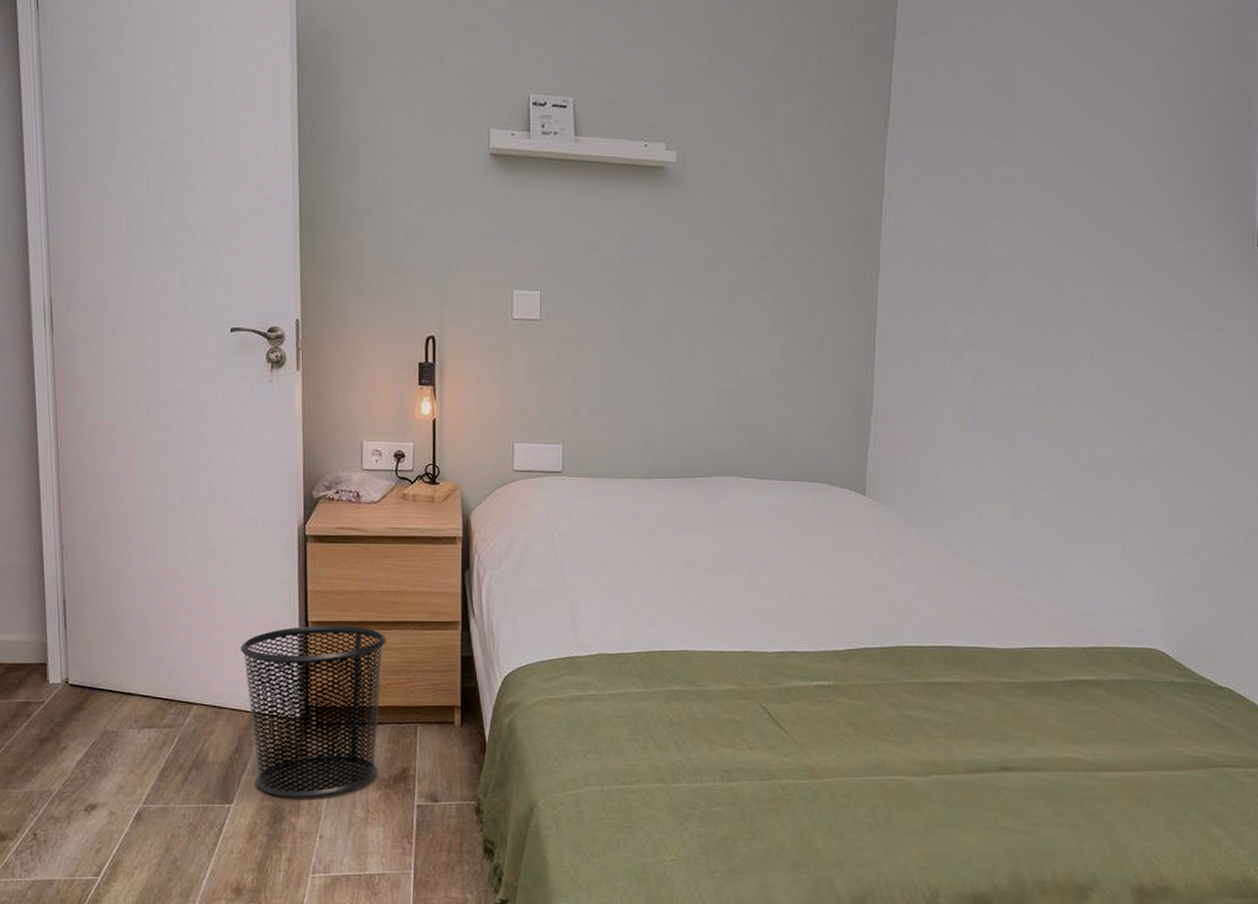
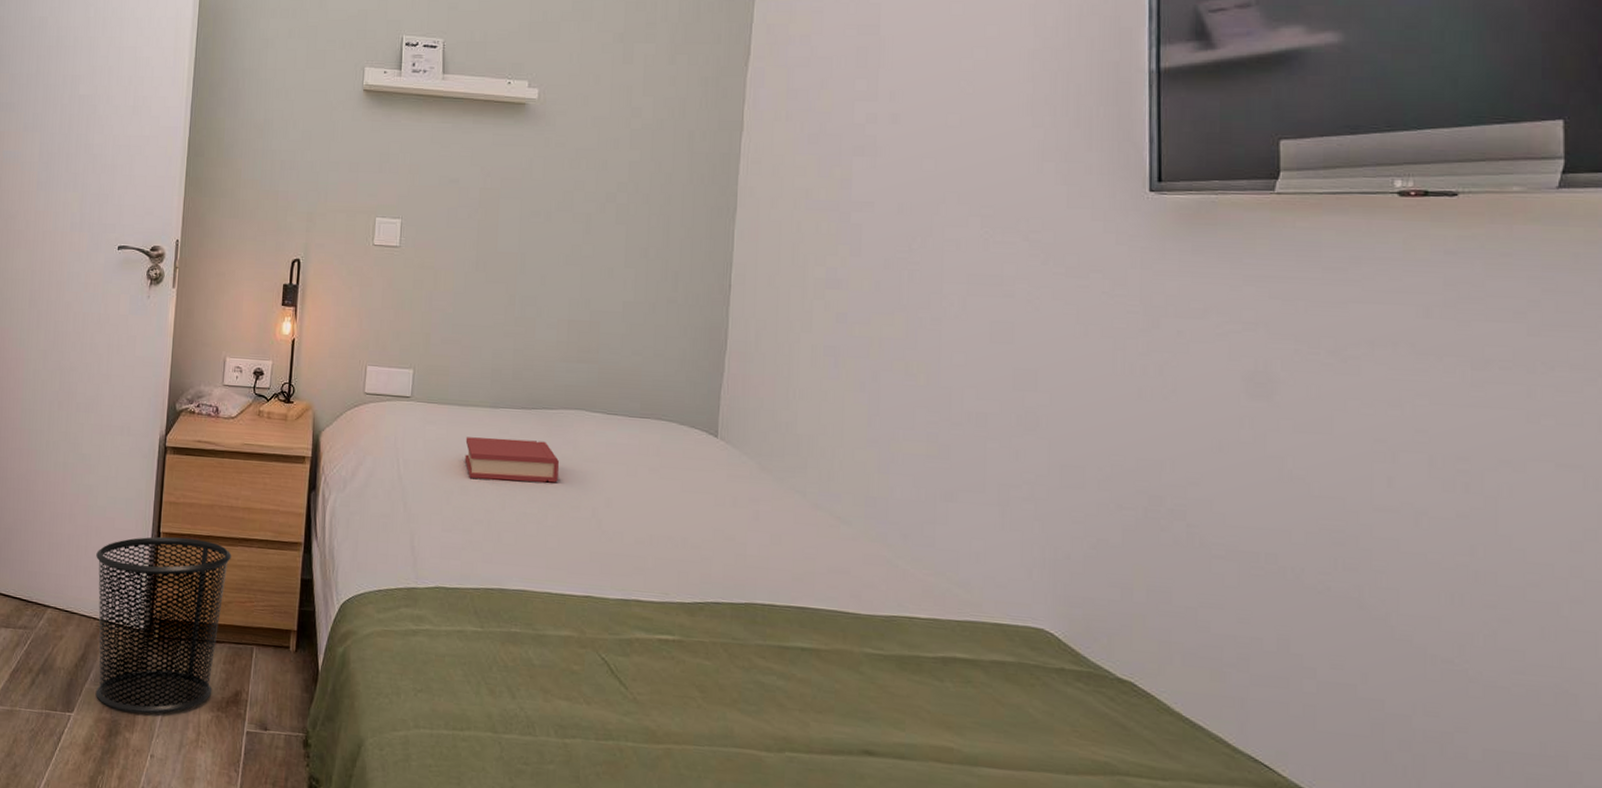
hardback book: none [620,507,714,548] -> present [464,437,559,483]

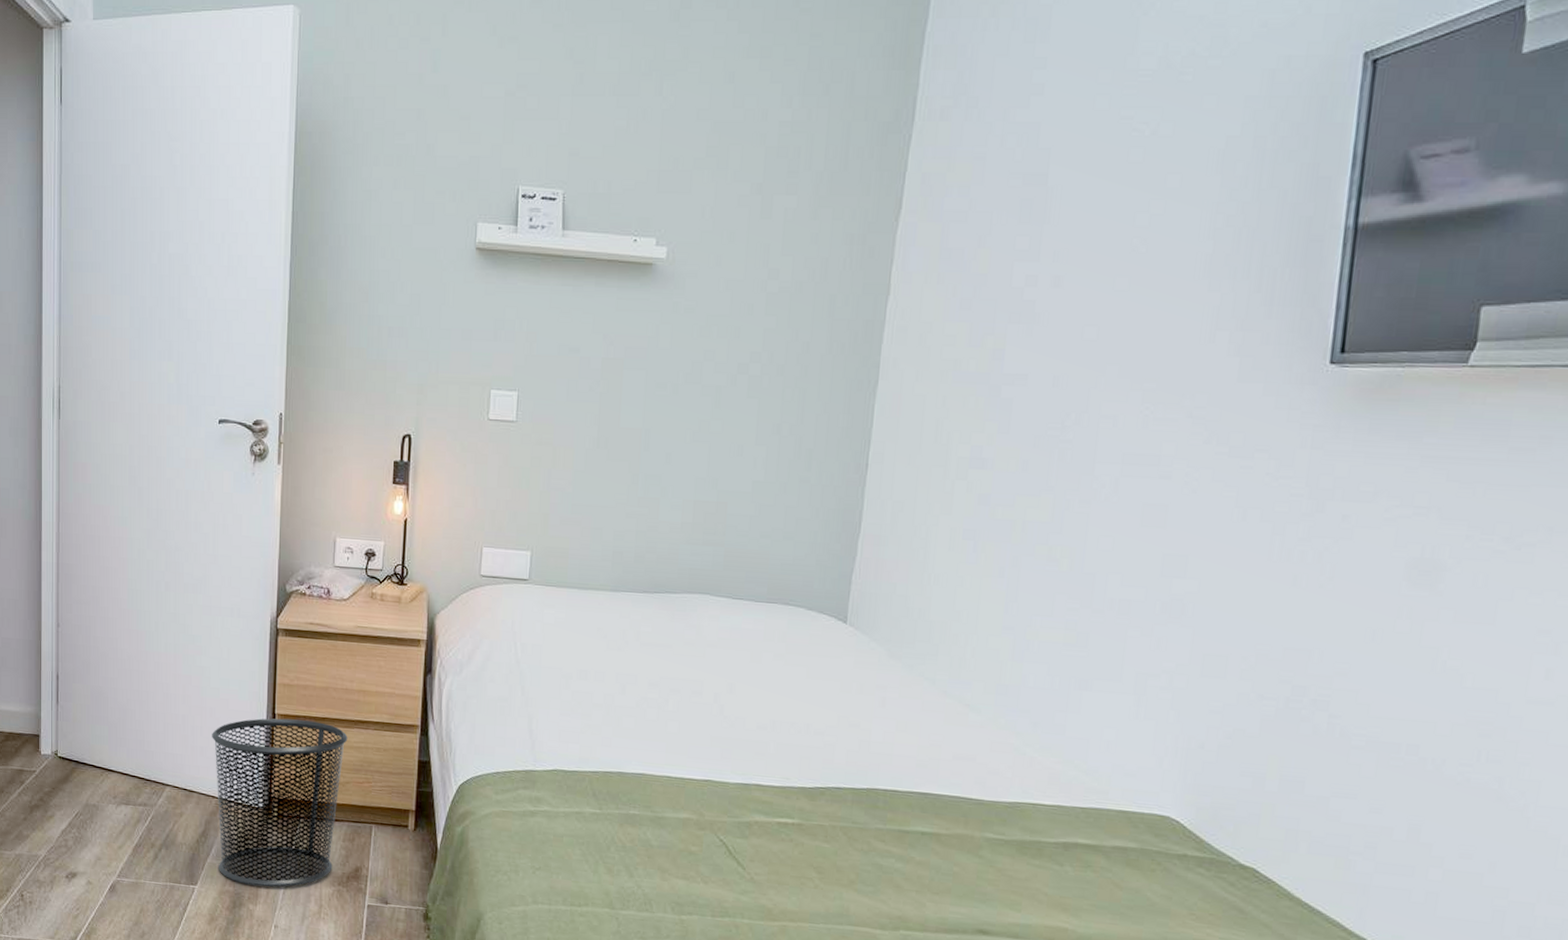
hardback book: present [464,437,559,483] -> none [584,621,681,668]

